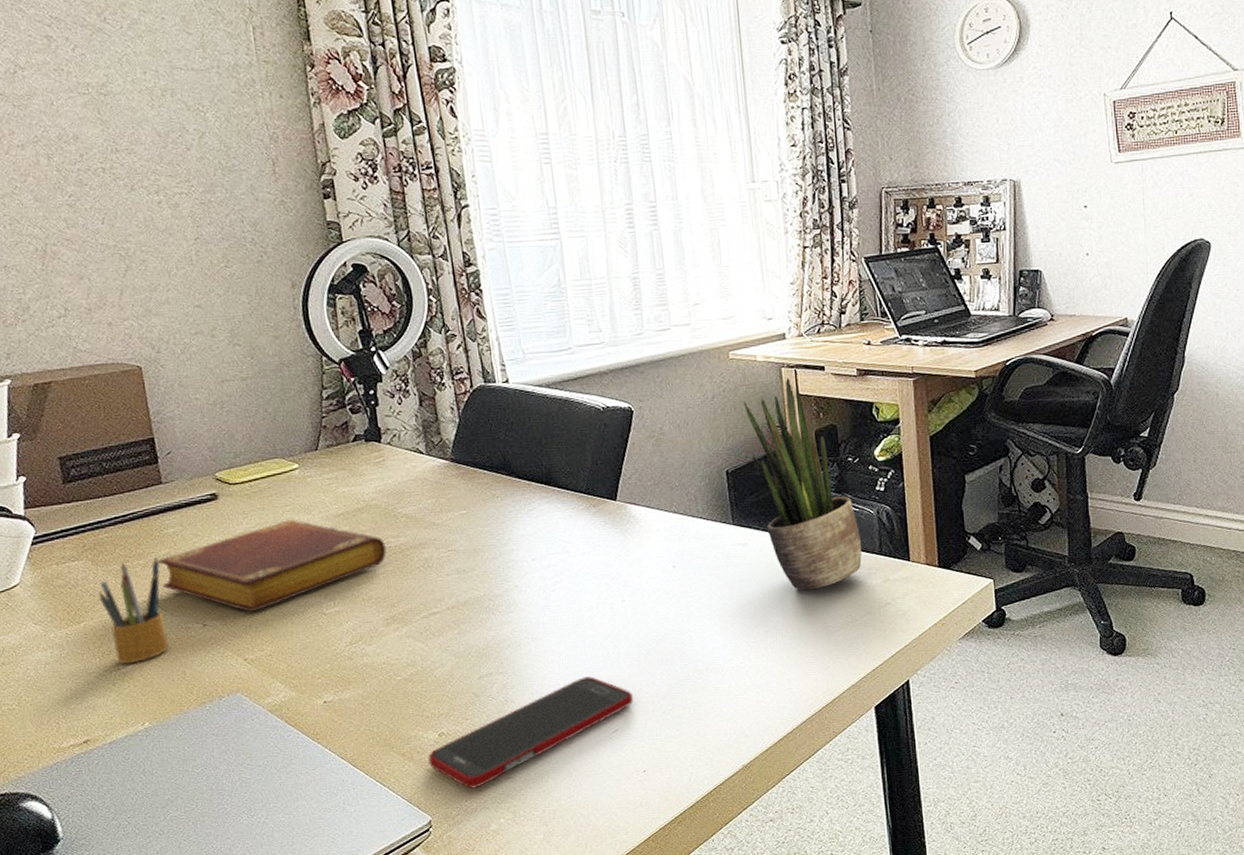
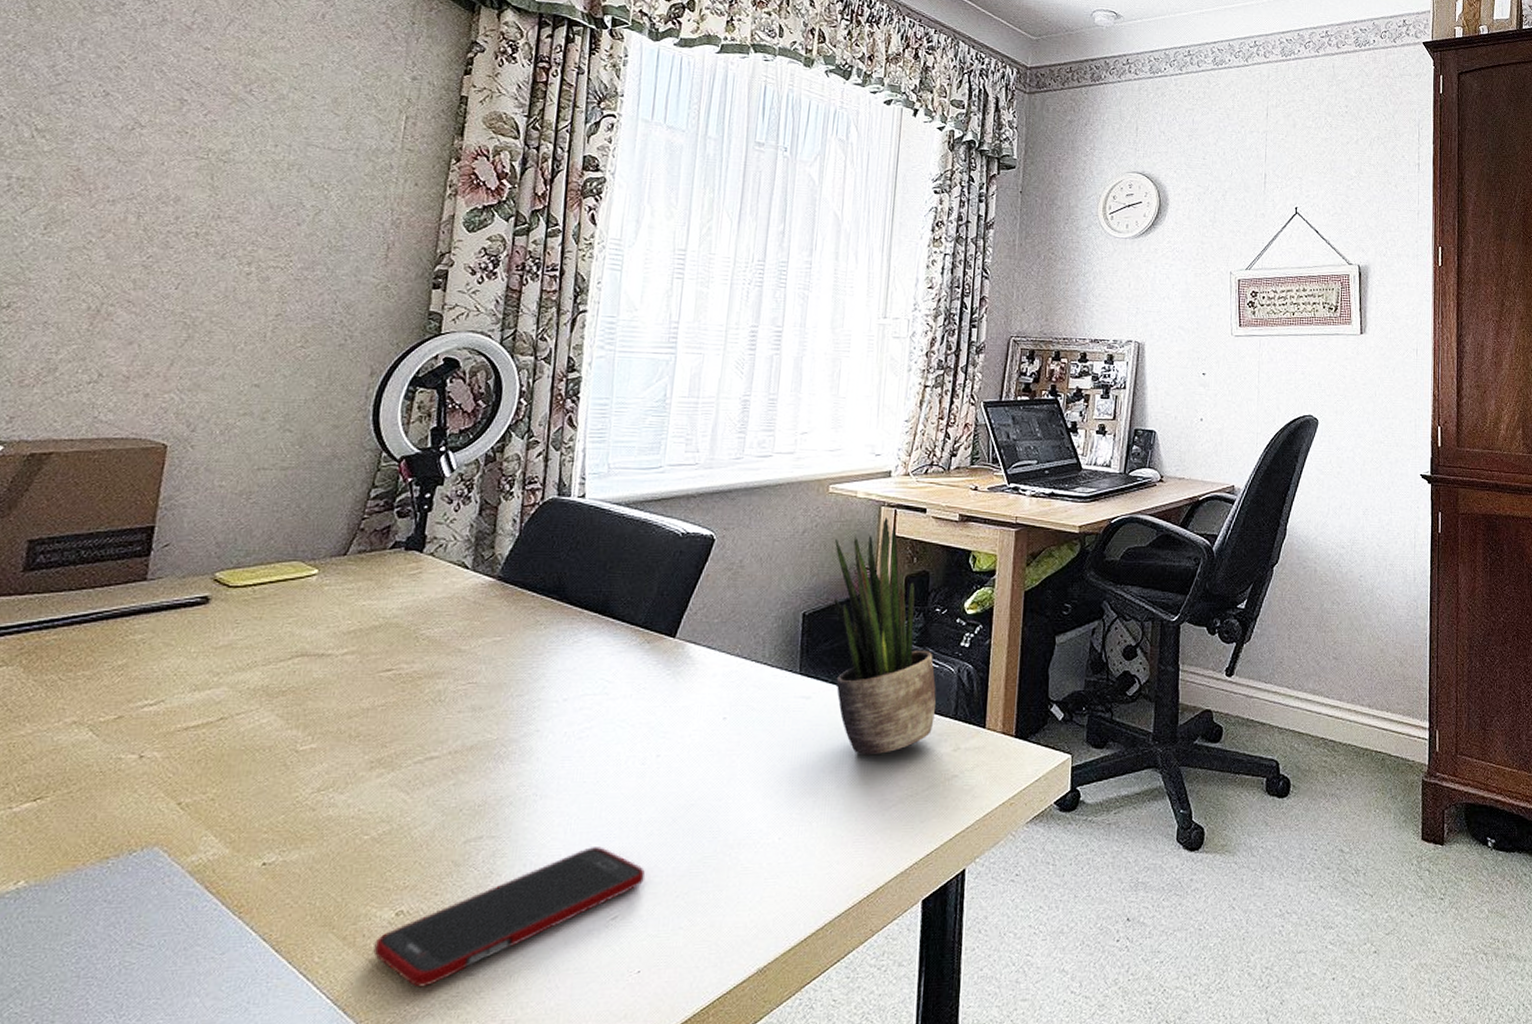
pencil box: present [98,556,169,664] -> none [12,666,111,802]
book: present [158,520,387,613] -> none [104,634,396,745]

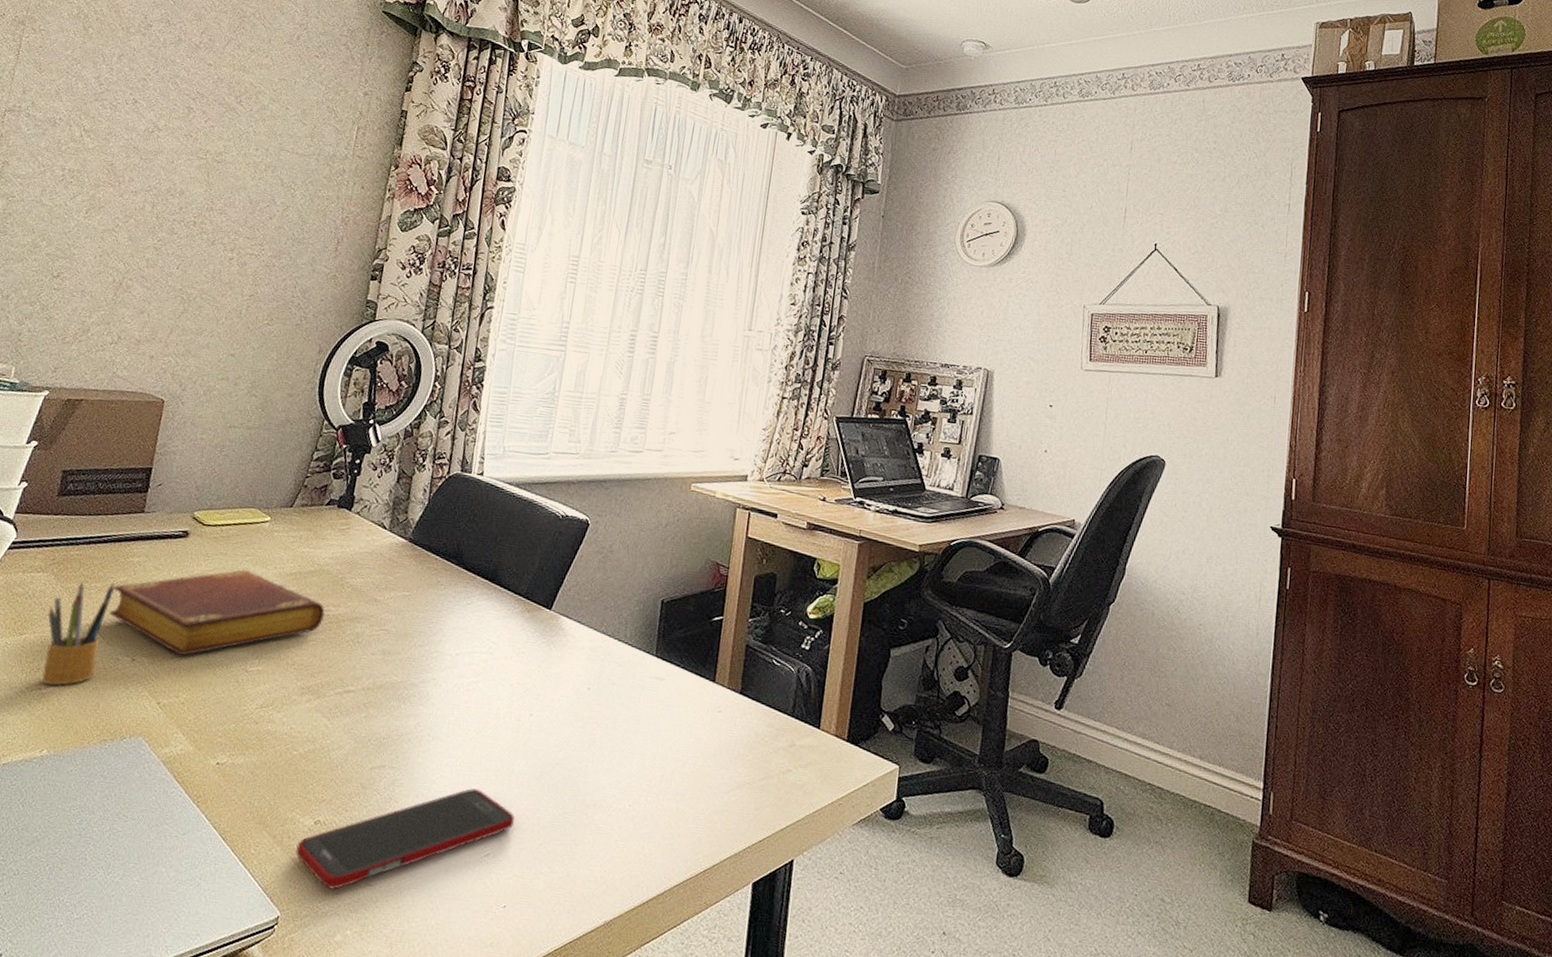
pencil box: none [12,666,111,802] -> present [41,581,115,686]
book: none [104,634,396,745] -> present [109,569,325,656]
potted plant: present [834,518,936,756] -> none [687,519,777,740]

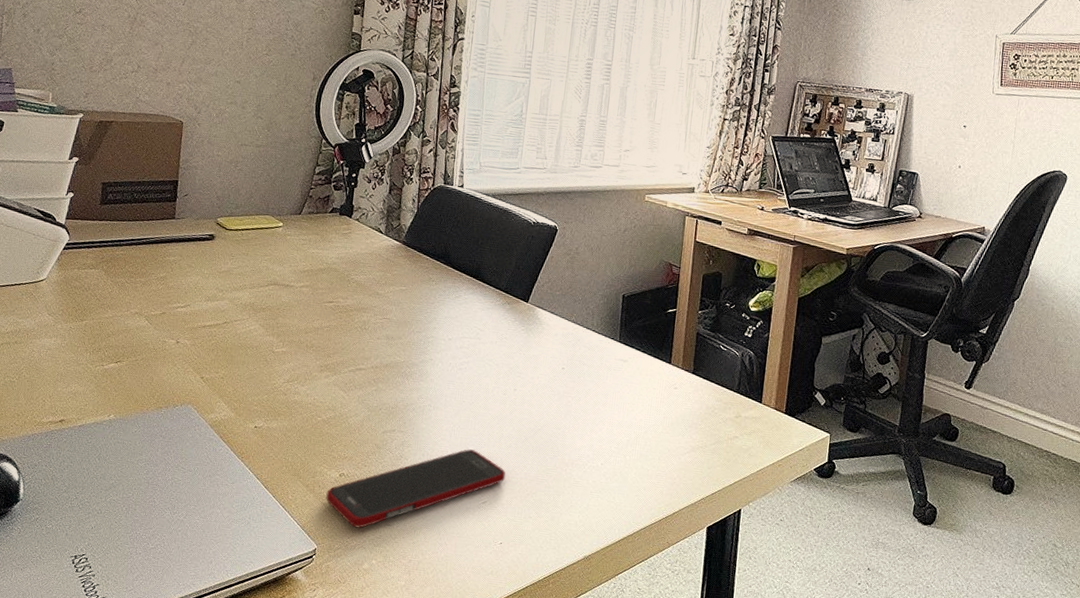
pencil box: present [41,581,115,686] -> none [102,277,157,363]
book: present [109,569,325,656] -> none [154,267,335,340]

